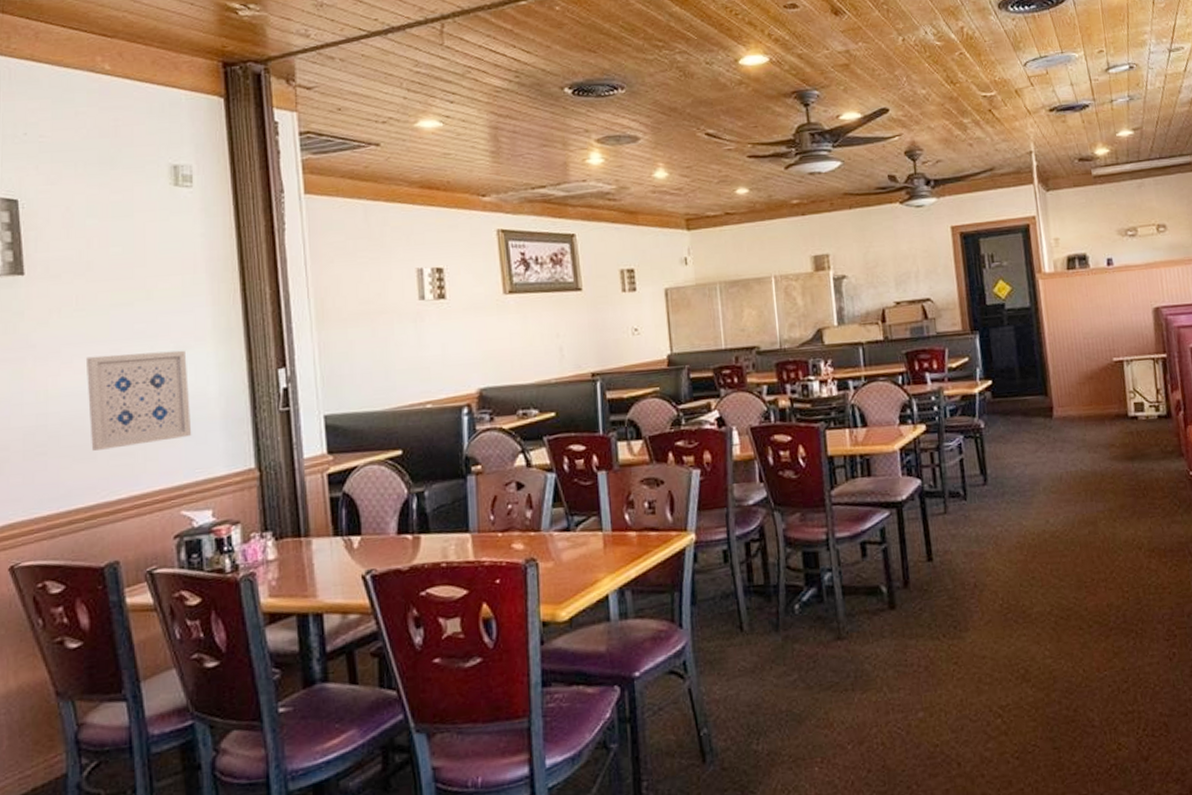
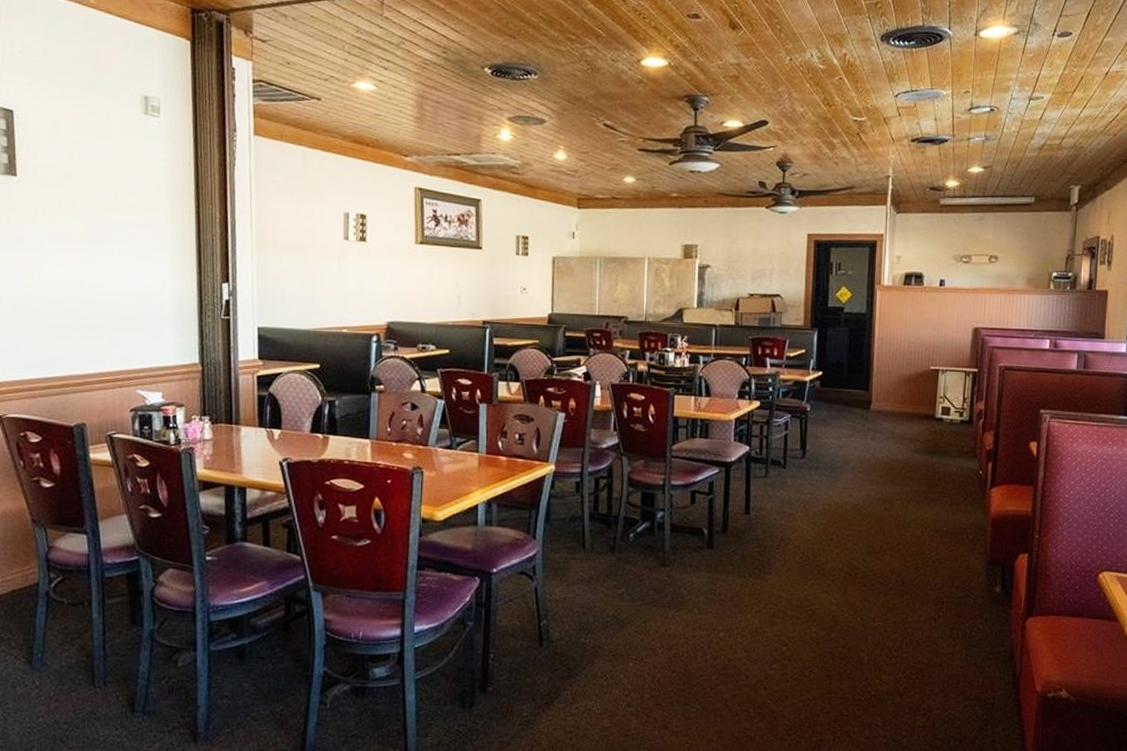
wall art: present [85,350,192,451] -> none [64,252,149,332]

